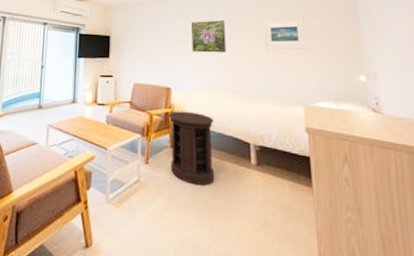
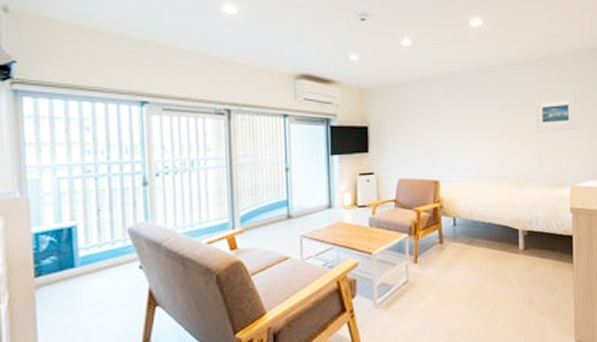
side table: present [169,111,215,186] -> none [438,204,484,277]
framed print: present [192,20,226,53] -> none [461,102,497,139]

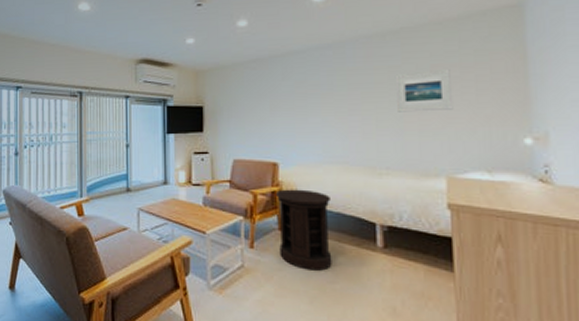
side table: none [438,204,484,277] -> present [276,189,332,271]

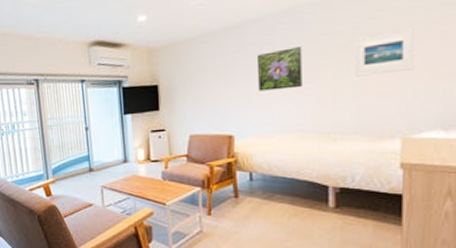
side table: present [276,189,332,271] -> none [232,158,285,231]
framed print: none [302,79,346,120] -> present [258,46,302,92]

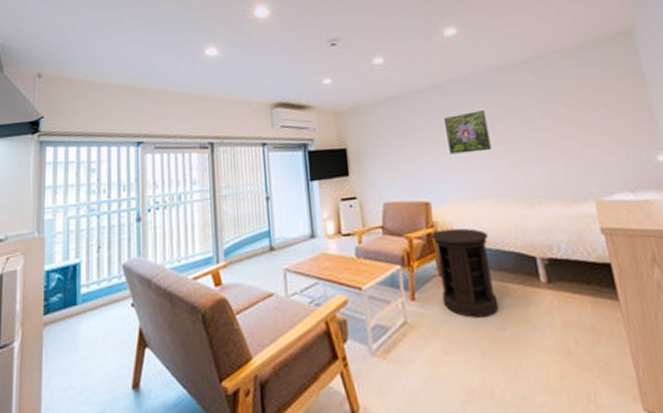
side table: none [232,158,285,231] -> present [432,228,499,318]
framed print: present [354,27,415,77] -> none [531,94,590,140]

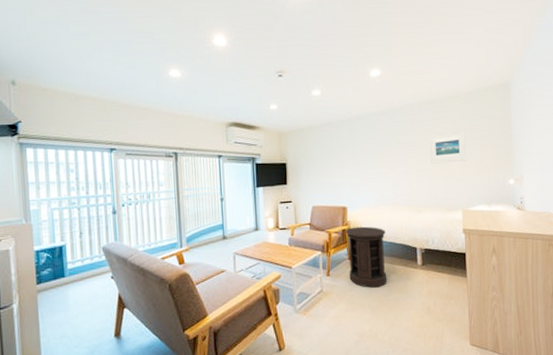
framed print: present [444,110,491,155] -> none [364,139,396,172]
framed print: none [531,94,590,140] -> present [429,131,467,164]

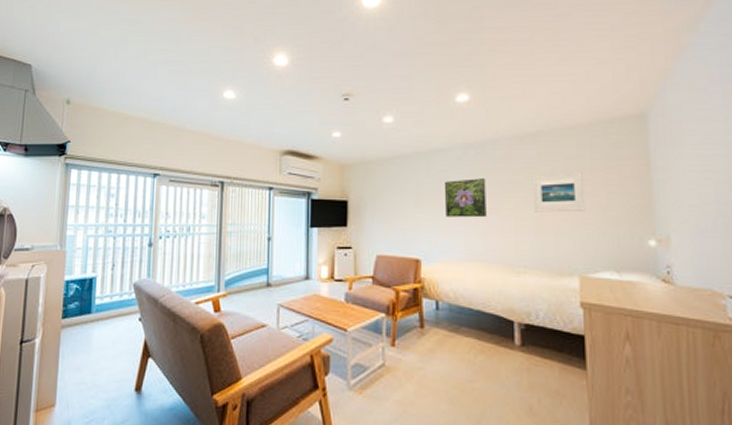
side table: present [346,226,387,288] -> none [418,286,472,369]
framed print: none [364,139,396,172] -> present [445,178,487,218]

